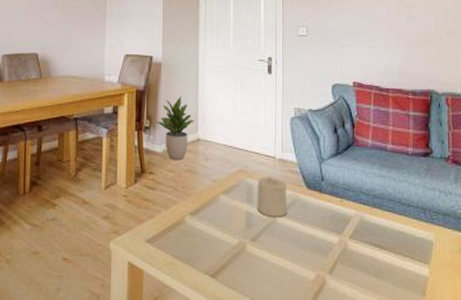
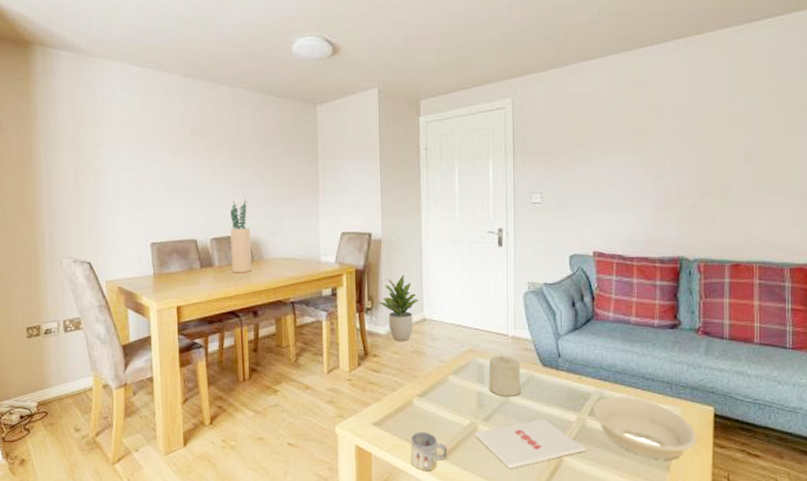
vase: none [20,19,40,89] -> present [230,199,252,274]
mug: none [181,250,217,291] -> present [410,432,448,472]
magazine: none [242,240,347,290] -> present [474,419,586,469]
decorative bowl: none [353,220,450,285] -> present [592,396,697,461]

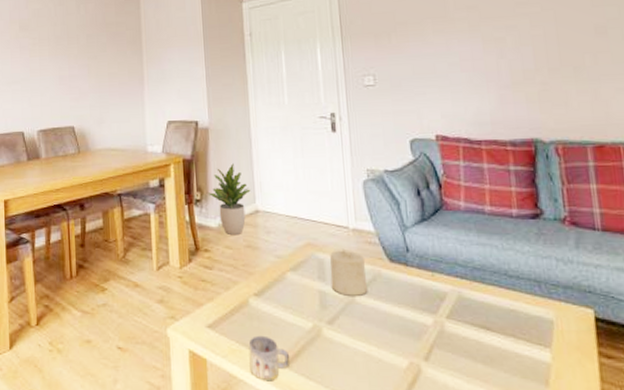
vase: present [230,199,252,274] -> none [56,90,78,166]
magazine: present [474,419,586,469] -> none [318,322,447,380]
decorative bowl: present [592,396,697,461] -> none [450,296,579,373]

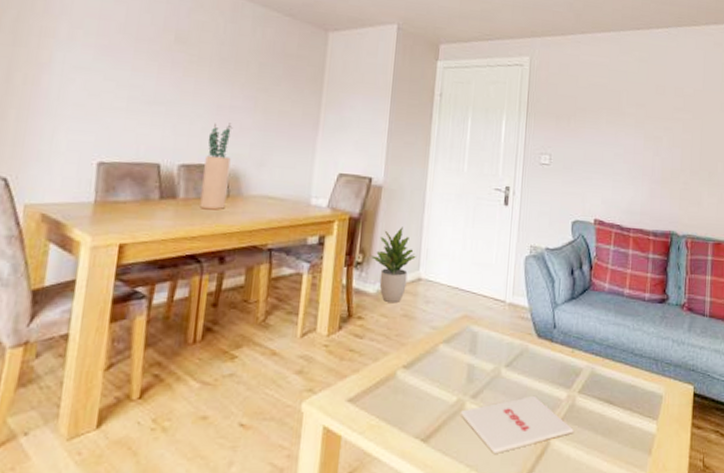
vase: none [56,90,78,166] -> present [199,123,233,210]
mug: present [248,335,291,382] -> none [386,410,430,459]
magazine: none [318,322,447,380] -> present [460,396,574,454]
candle: present [330,248,368,296] -> none [480,322,515,370]

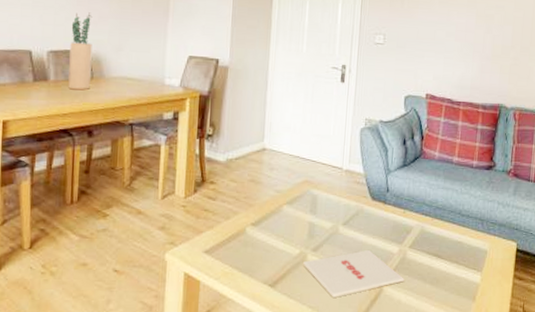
potted plant: present [370,227,416,304] -> none [219,103,261,170]

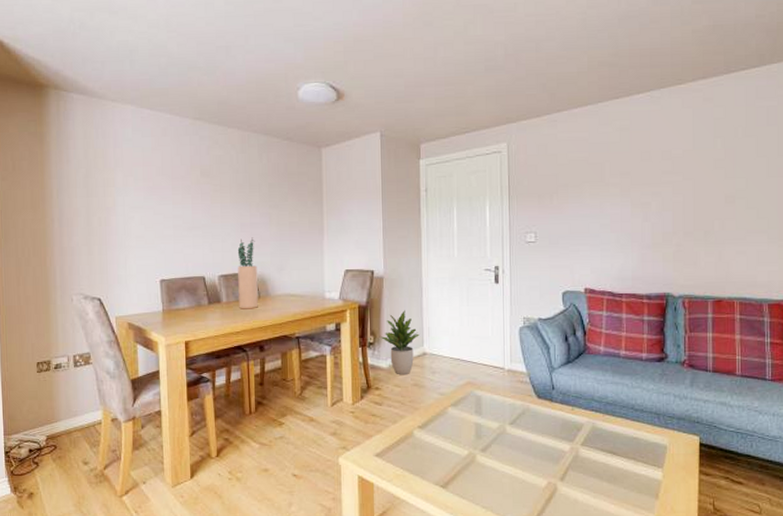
potted plant: none [219,103,261,170] -> present [380,310,419,375]
magazine: present [302,250,404,298] -> none [472,449,579,497]

